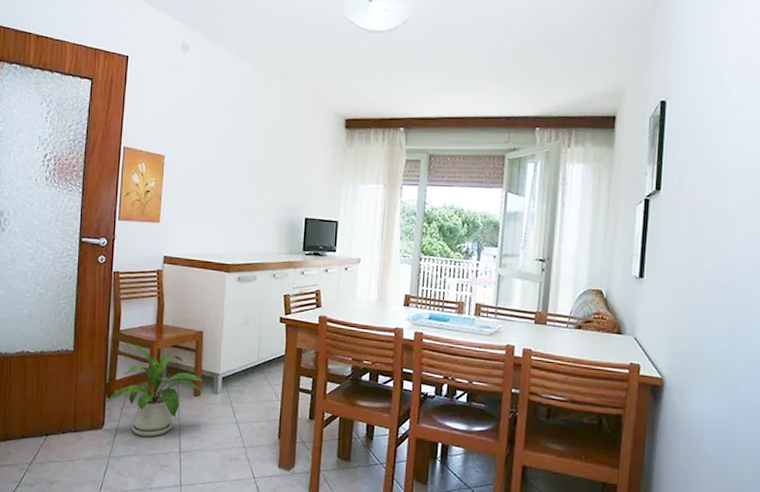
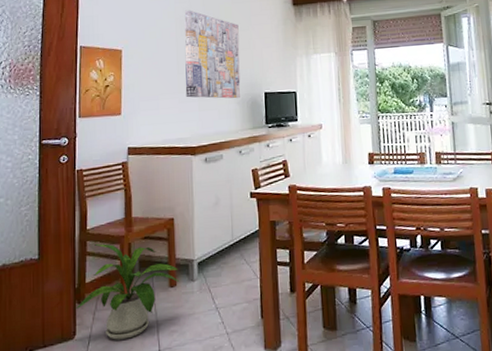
wall art: none [225,121,286,221] -> present [184,10,241,99]

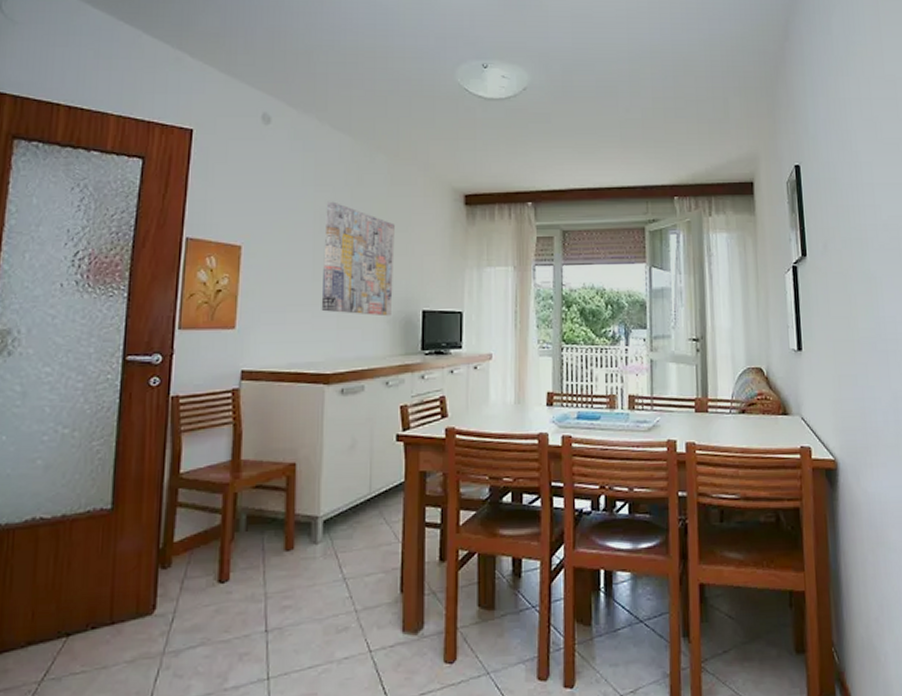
house plant: present [76,244,180,340] -> none [158,492,299,617]

